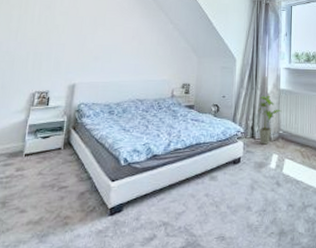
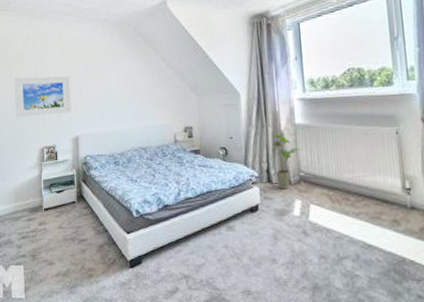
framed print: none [9,21,76,61] -> present [14,76,71,118]

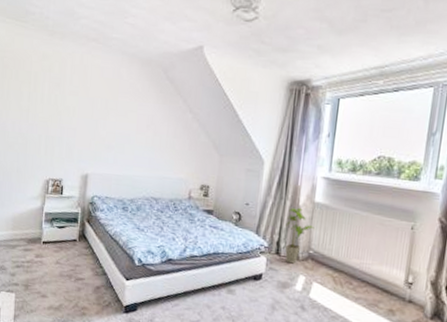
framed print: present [14,76,71,118] -> none [22,99,86,148]

